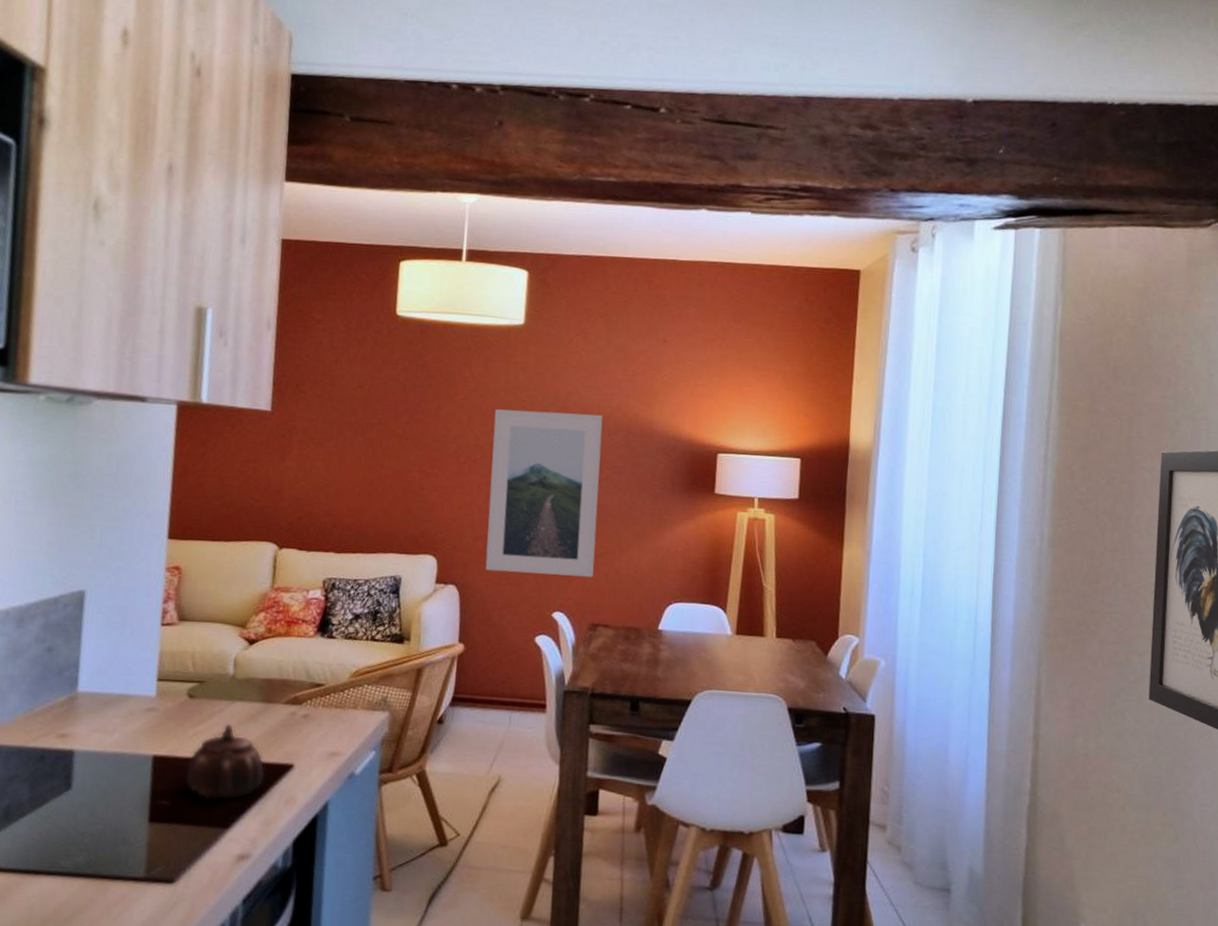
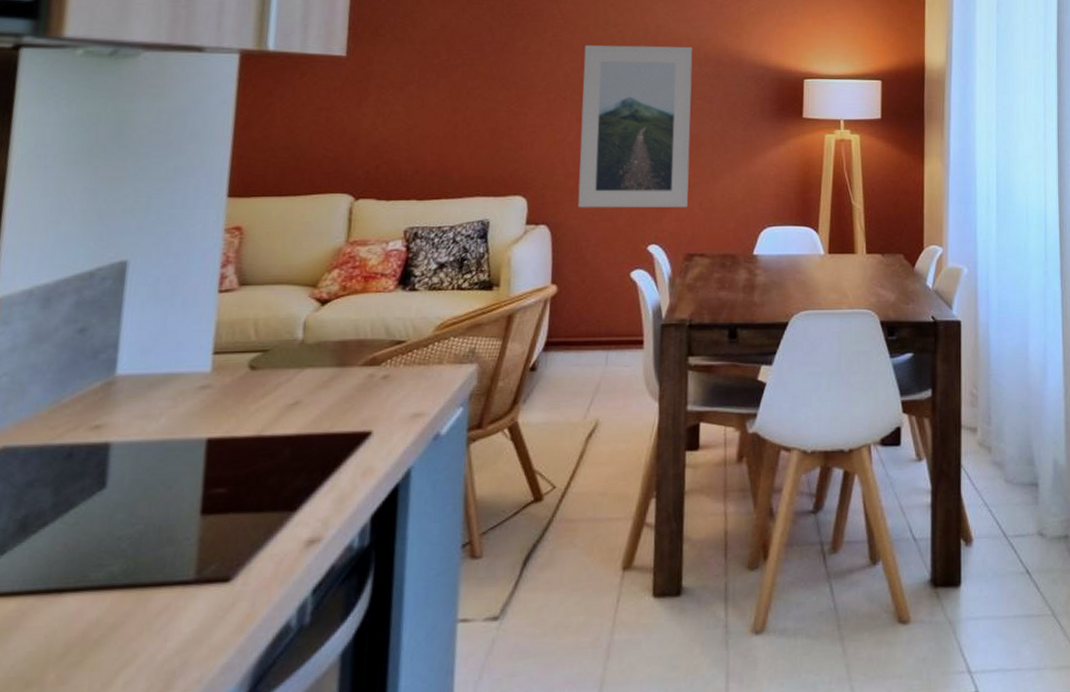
teapot: present [185,724,265,800] -> none [245,394,339,481]

